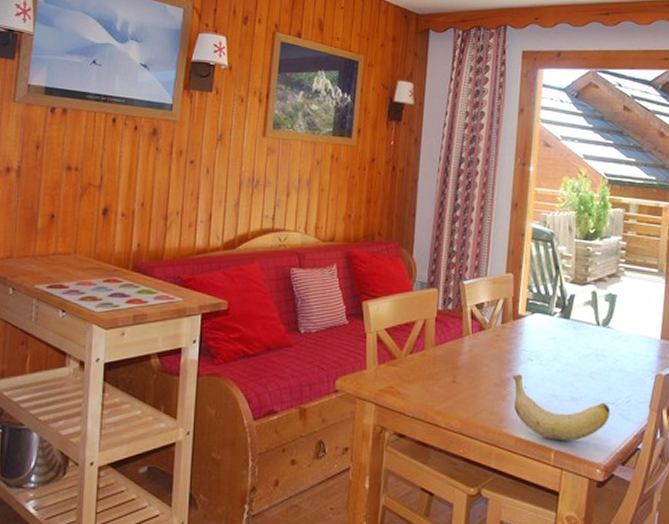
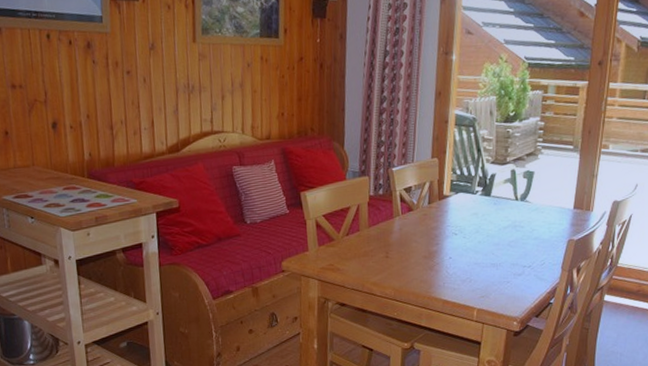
banana: present [512,374,610,441] -> none [439,247,526,301]

